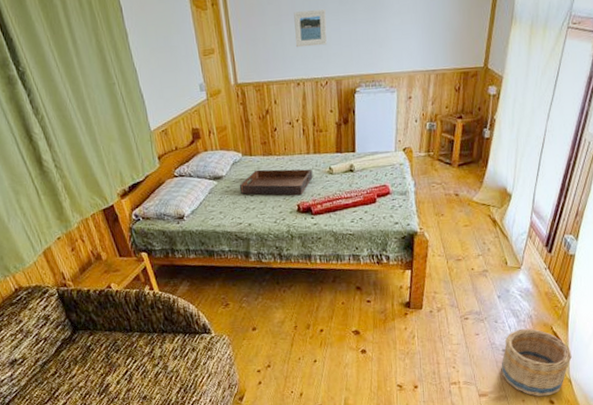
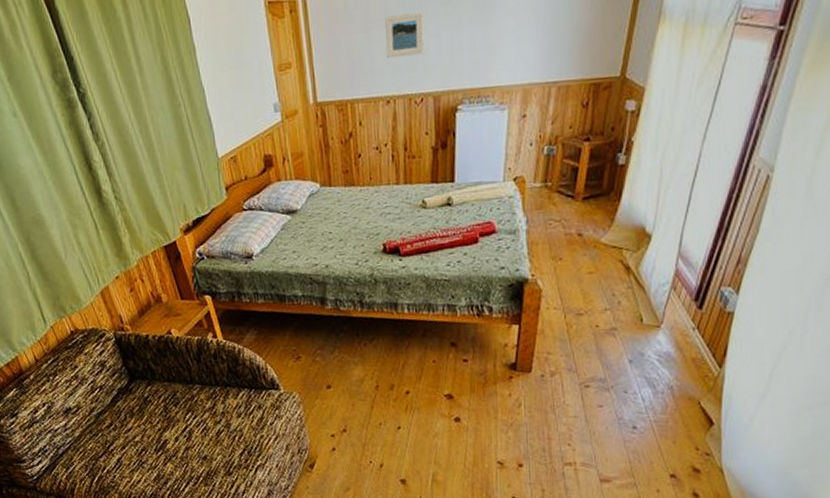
serving tray: present [239,169,313,196] -> none [316,202,402,234]
basket: present [501,329,572,397] -> none [630,402,725,488]

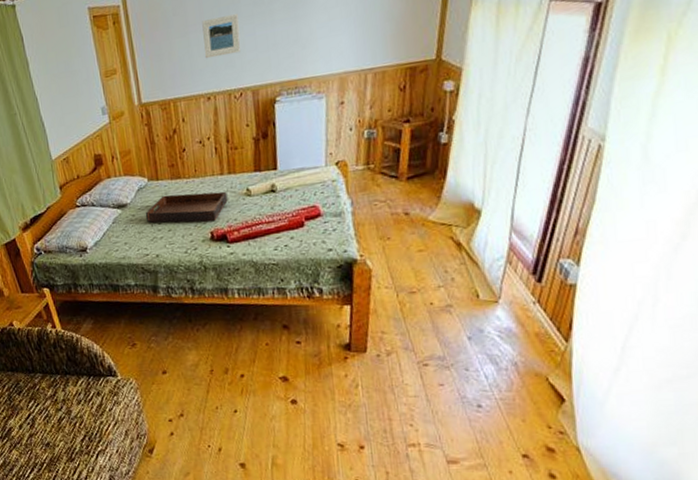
serving tray: none [316,202,402,234] -> present [145,191,228,224]

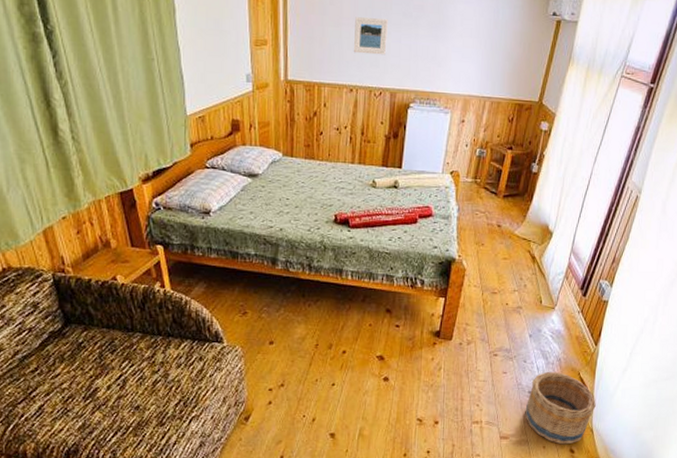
serving tray: present [145,191,228,224] -> none [275,172,355,206]
basket: none [476,379,579,469] -> present [525,372,596,445]

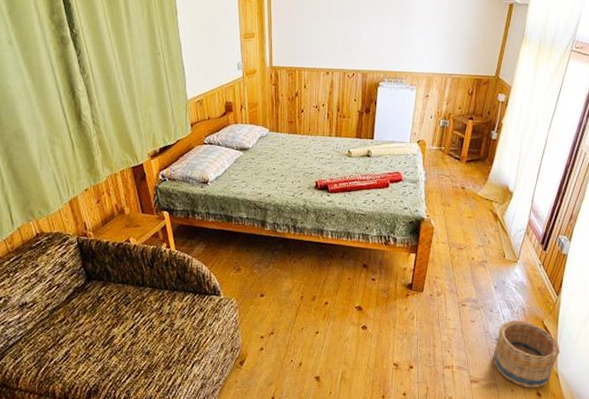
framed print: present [353,17,388,55] -> none [328,10,358,42]

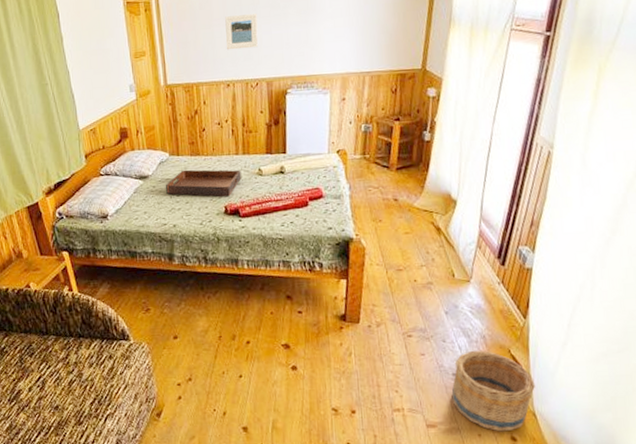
serving tray: none [263,146,333,174] -> present [165,169,242,197]
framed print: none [328,10,358,42] -> present [225,14,259,50]

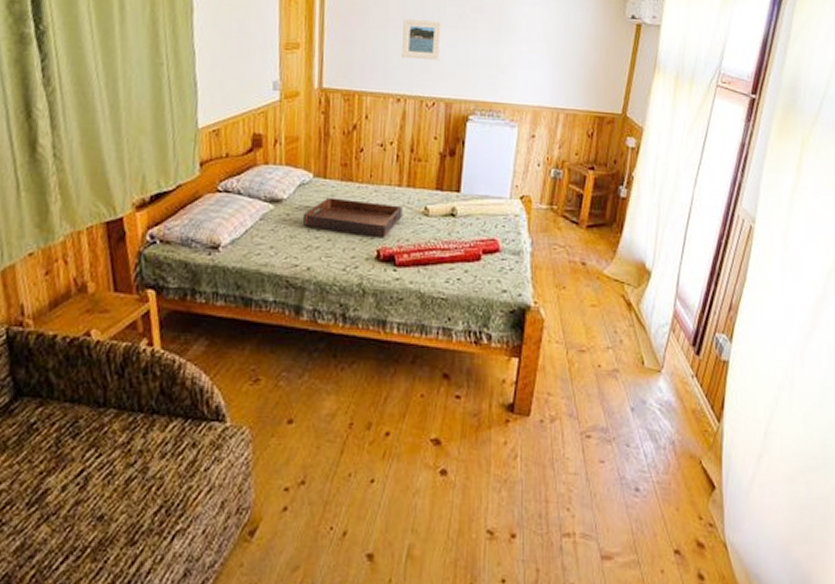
basket: present [451,351,535,432] -> none [632,460,727,567]

